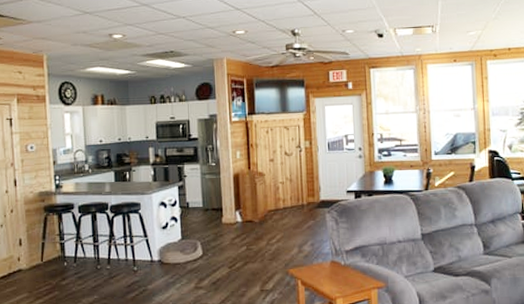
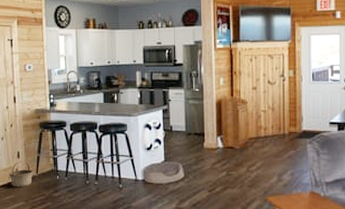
basket: none [9,248,38,279] -> present [8,160,34,188]

